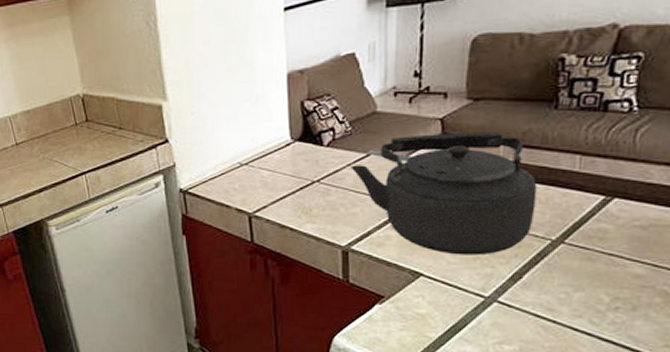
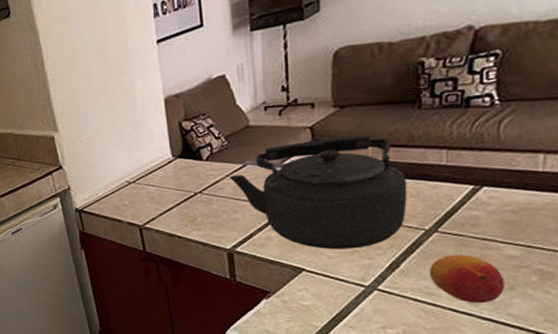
fruit: none [551,269,628,323] -> present [428,255,505,303]

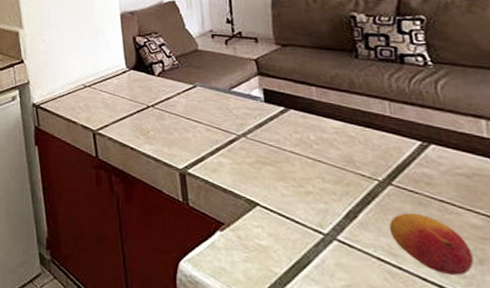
kettle: present [229,135,407,250] -> none [180,72,357,190]

